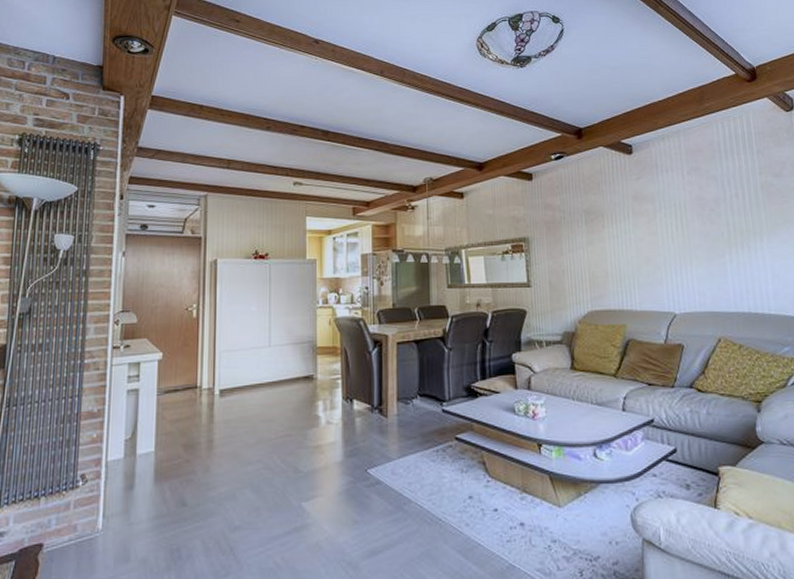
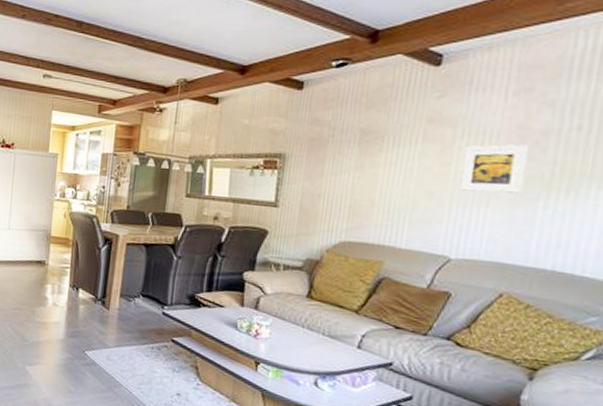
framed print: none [665,211,713,254] -> present [459,144,528,194]

